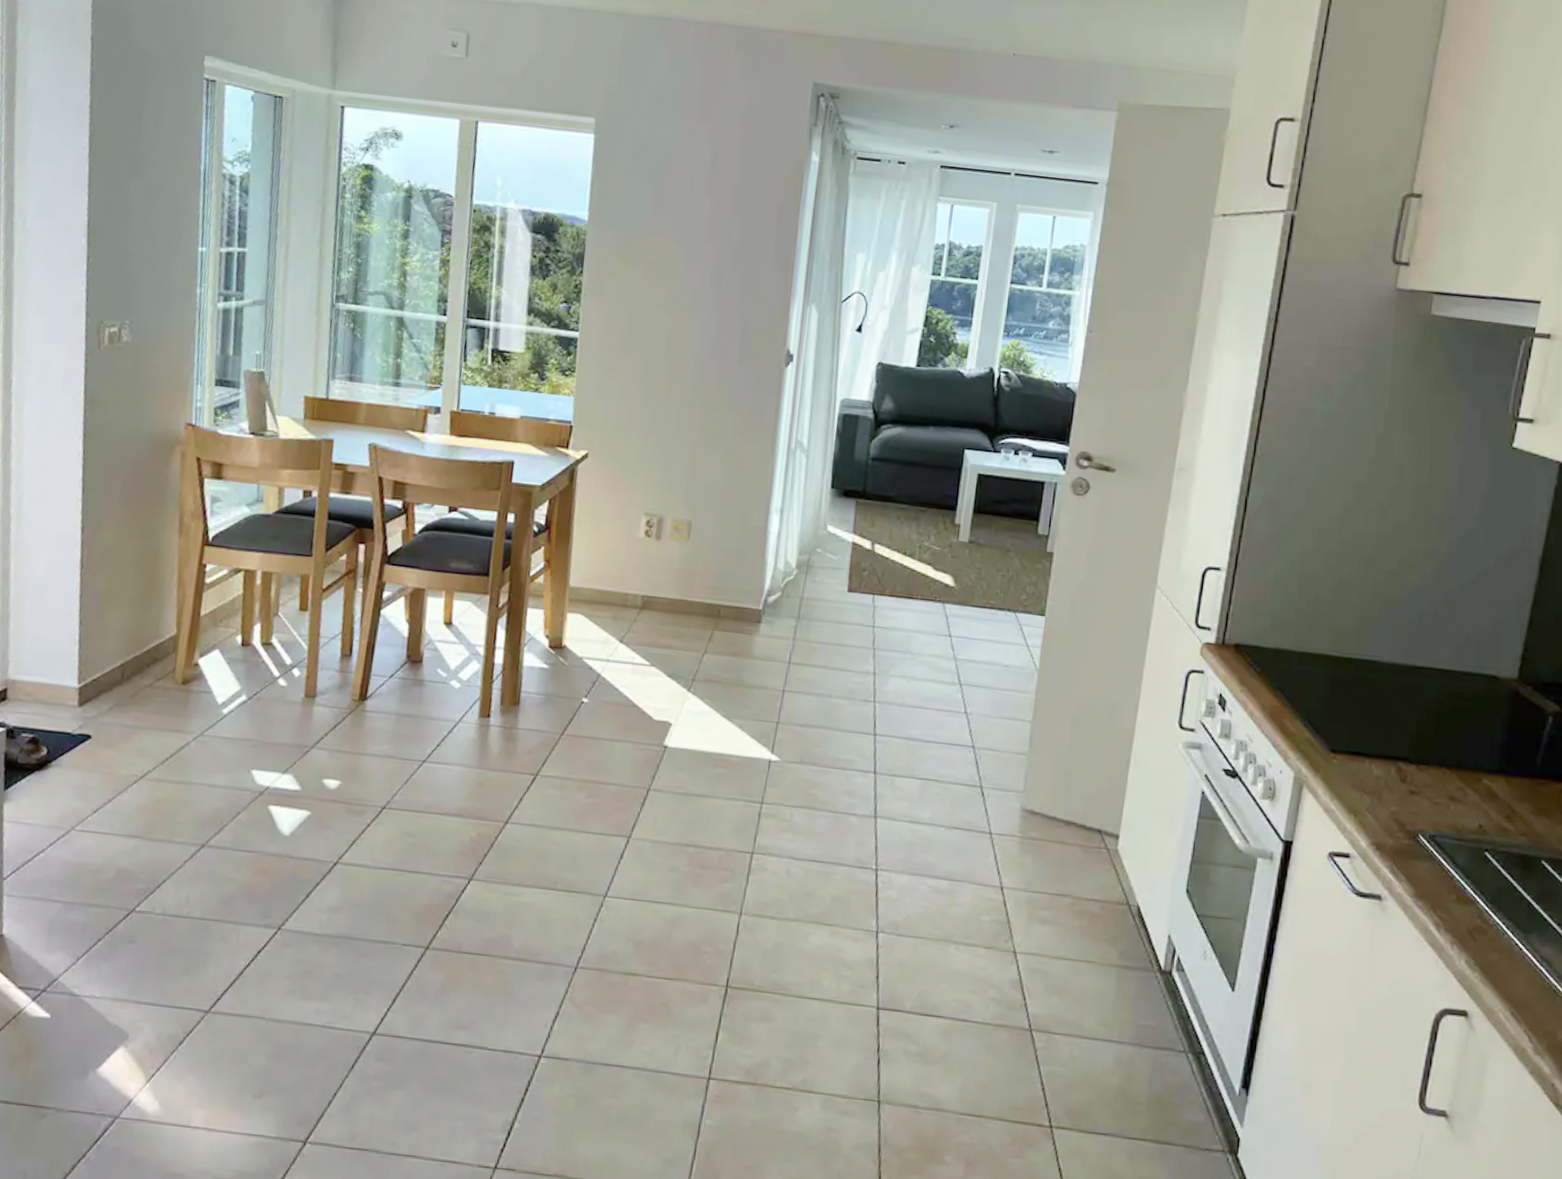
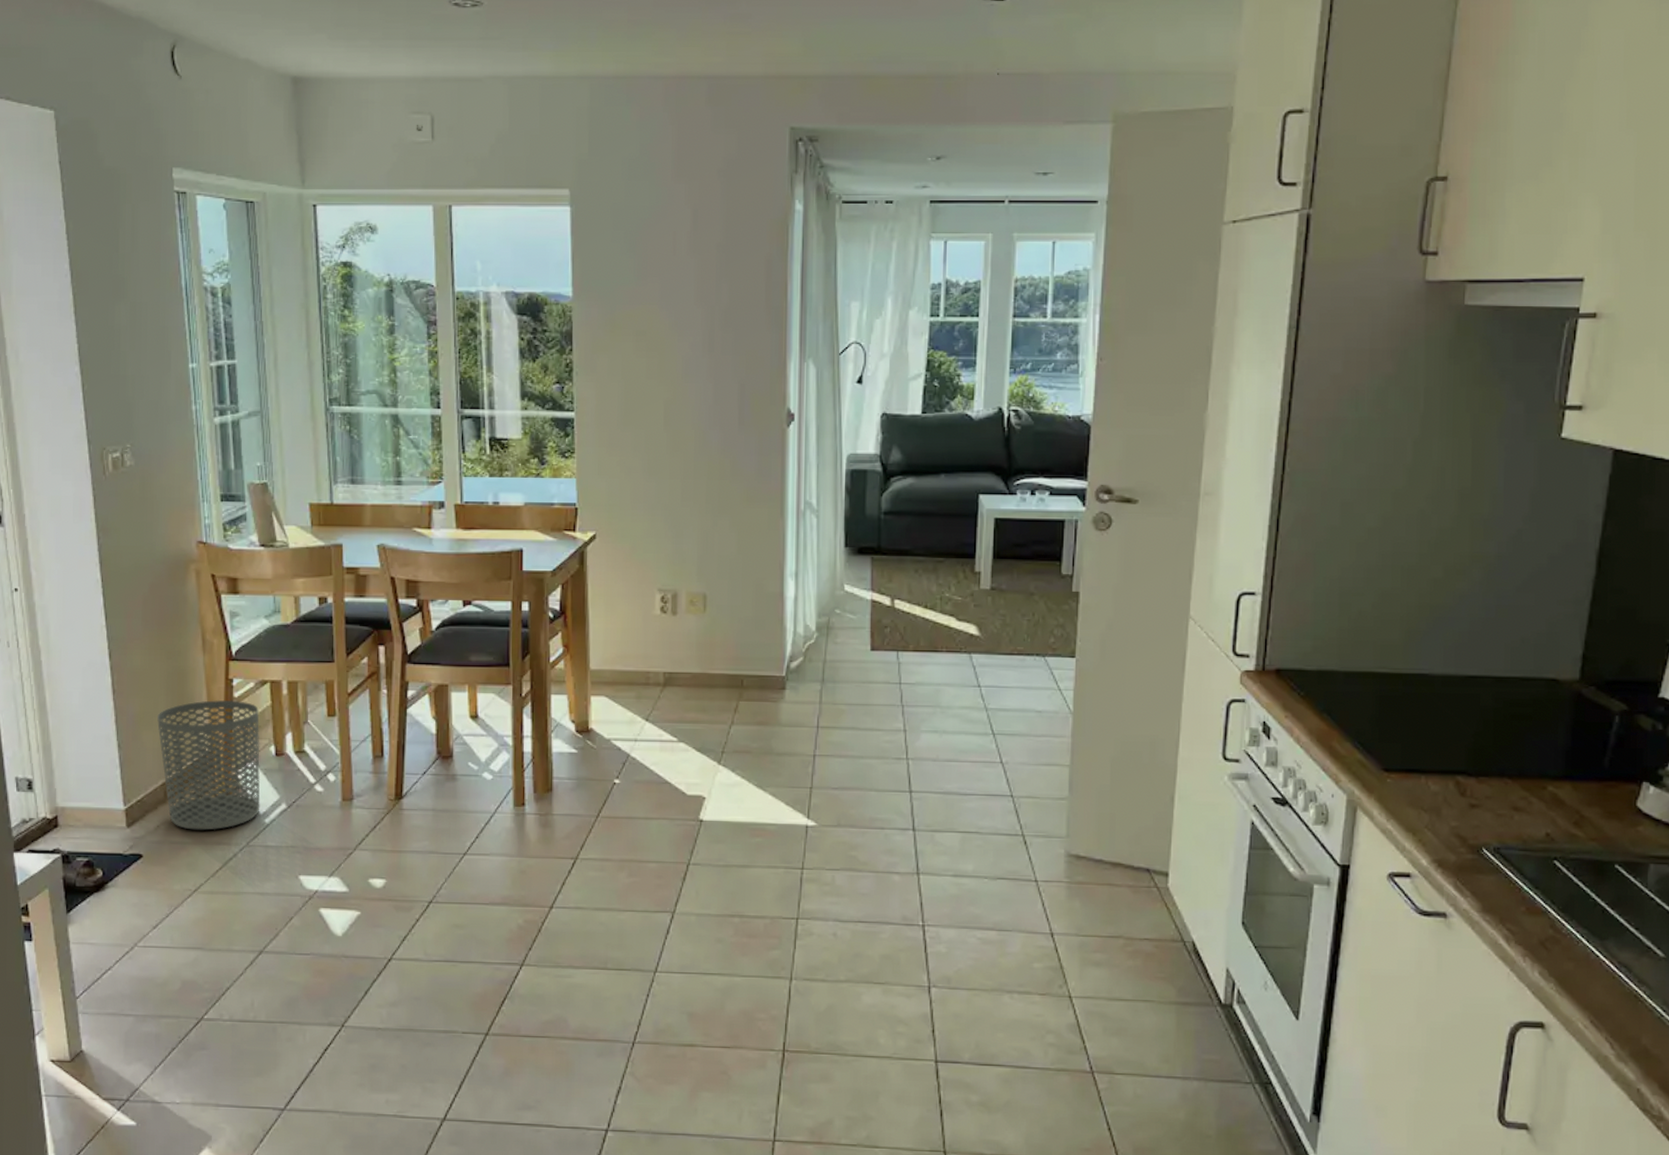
waste bin: none [123,584,230,716] -> present [157,699,260,830]

